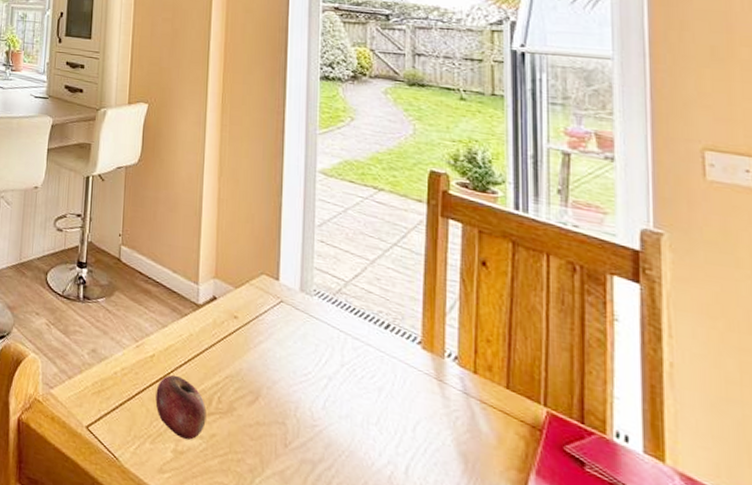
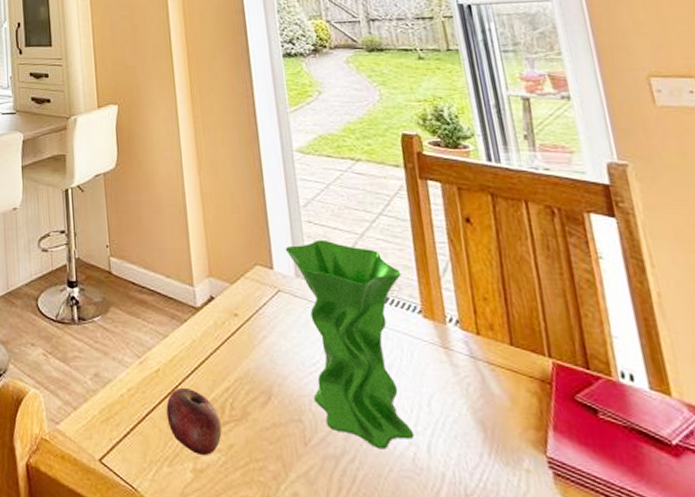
vase: none [293,259,407,464] -> present [285,239,414,450]

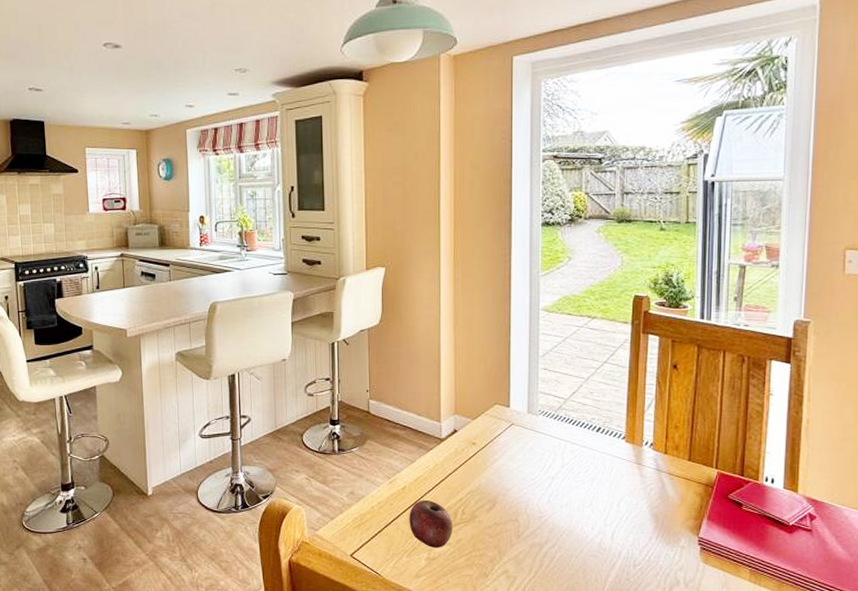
vase: present [285,239,414,450] -> none [521,383,614,538]

